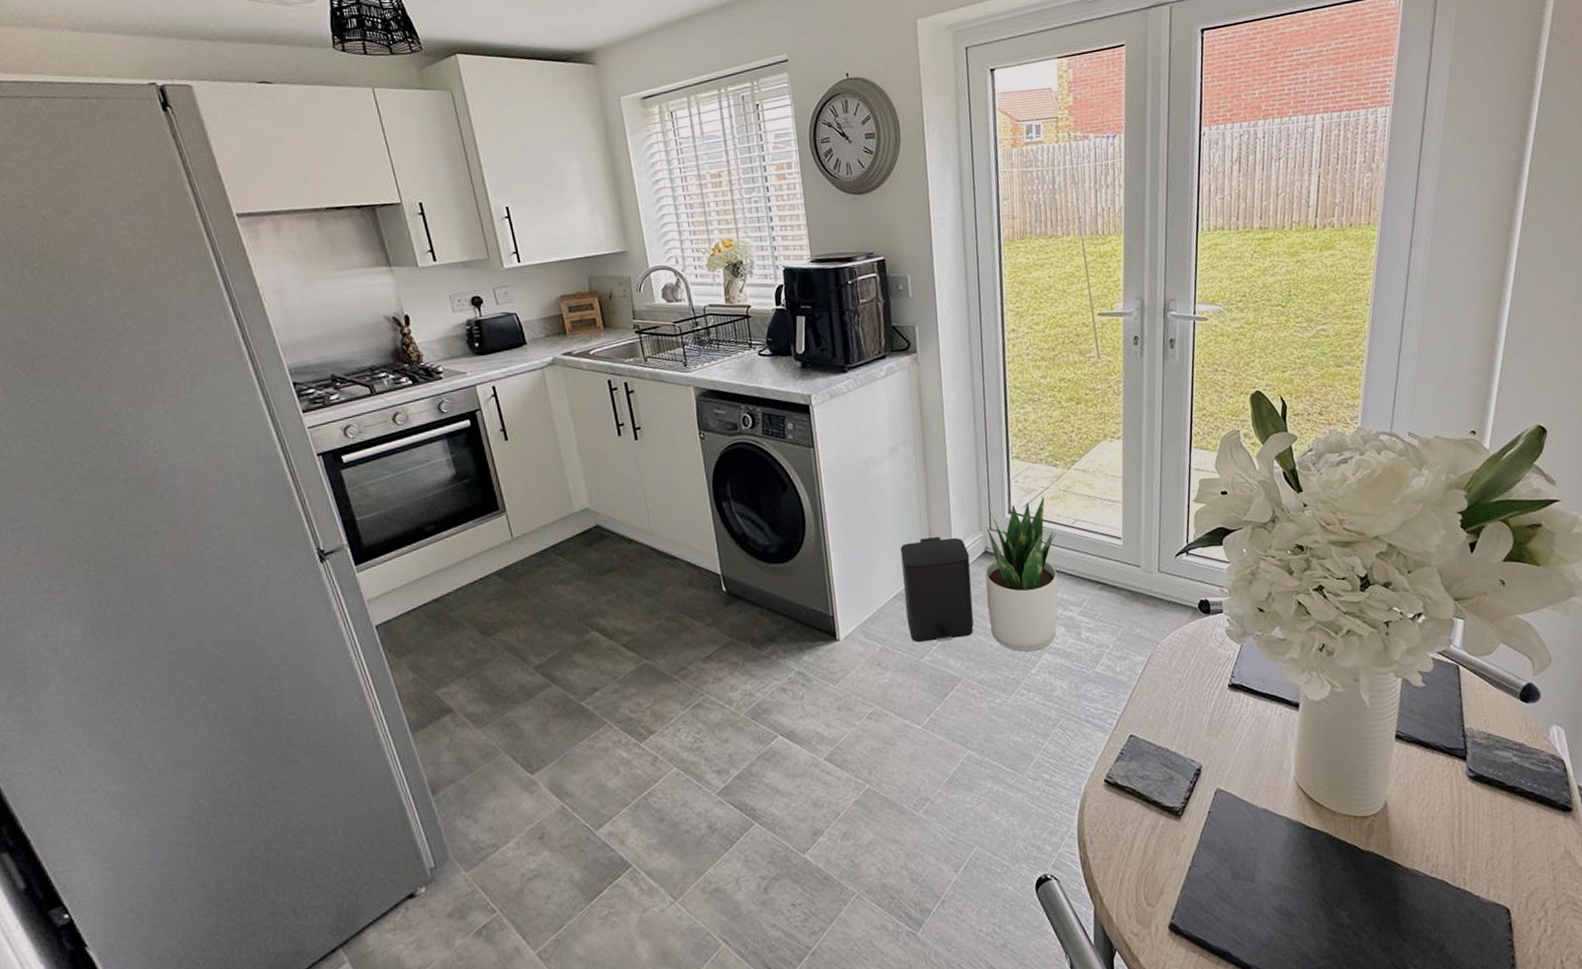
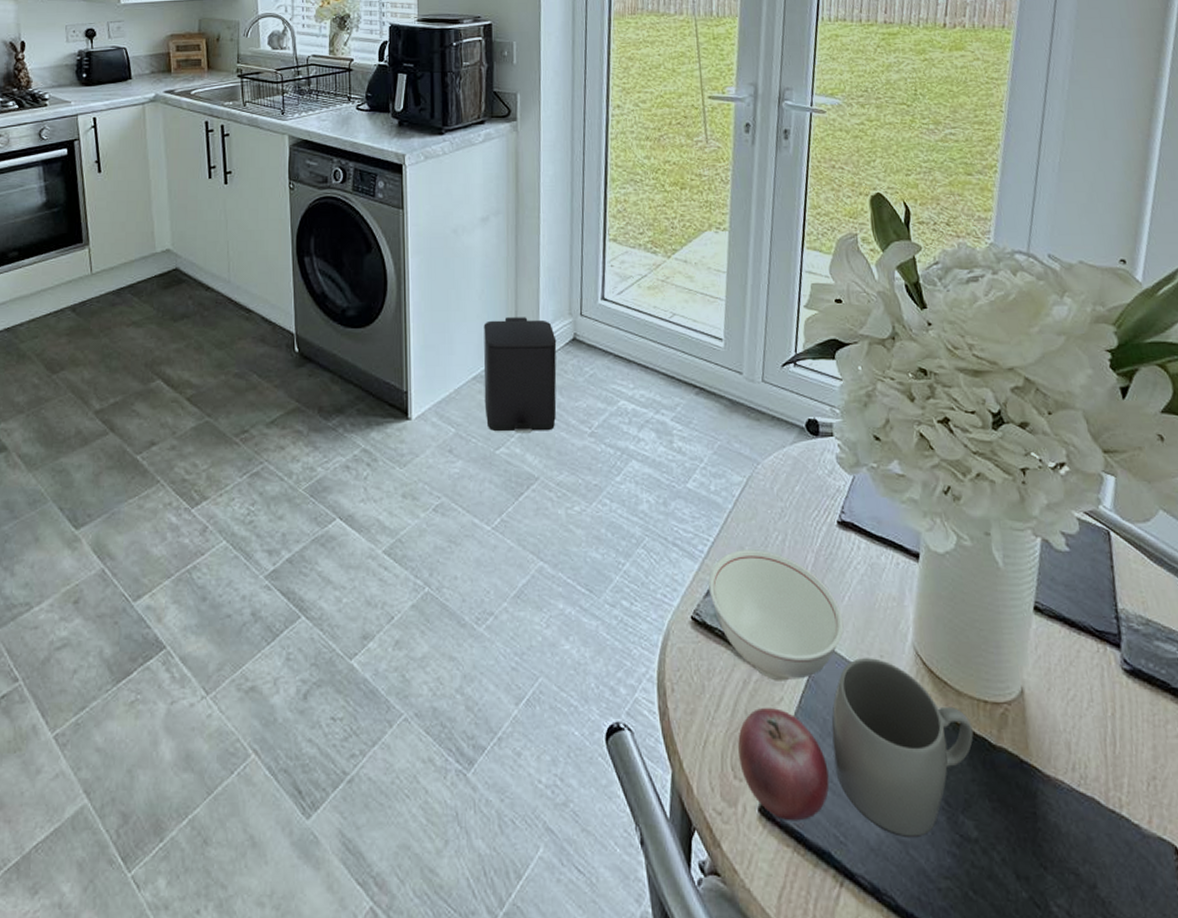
planter: present [985,497,1058,652] -> none [572,285,653,456]
bowl: none [1118,716,1236,823] -> present [708,549,844,681]
fruit: none [1149,845,1228,933] -> present [738,708,830,821]
mug: none [1227,794,1346,932] -> present [831,658,974,839]

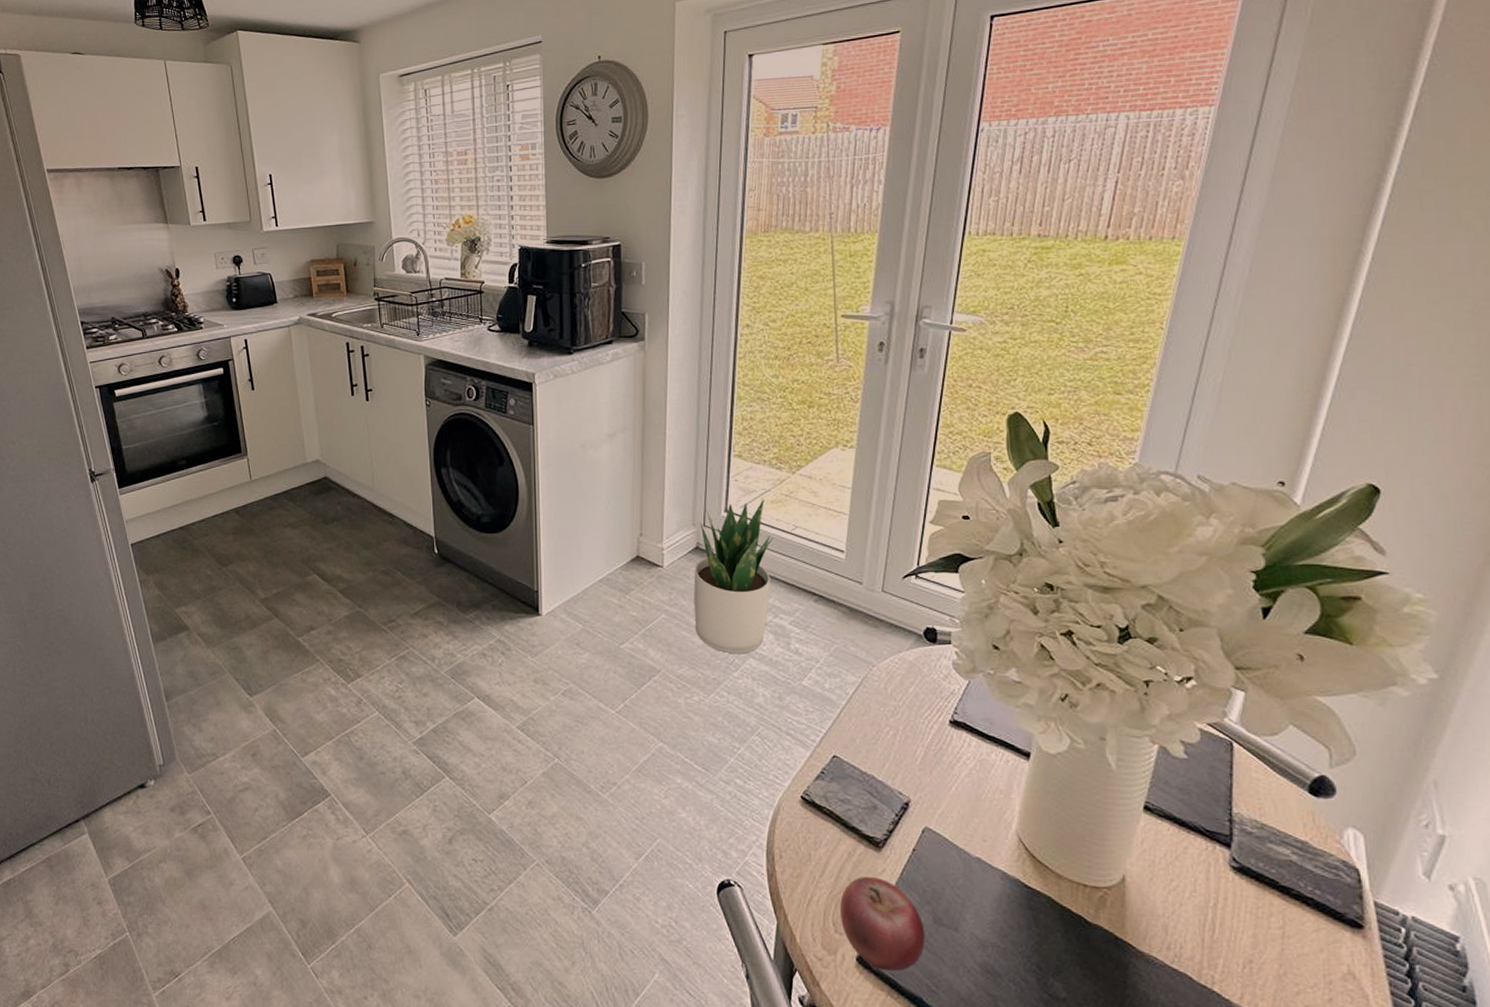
pedal bin: present [483,317,557,433] -> none [609,527,680,631]
planter: none [572,285,653,456] -> present [694,499,774,654]
bowl: present [708,549,844,681] -> none [819,741,949,856]
mug: present [831,658,974,839] -> none [931,841,1070,993]

